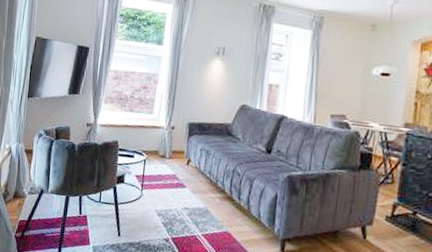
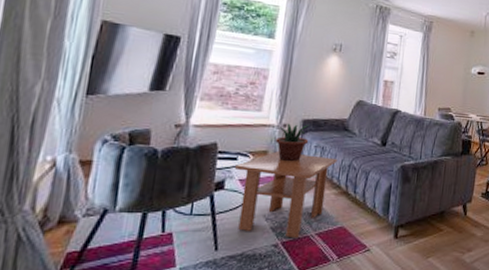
coffee table: none [132,152,222,236] -> present [235,151,338,239]
potted plant: none [161,126,195,163] -> present [271,123,309,162]

